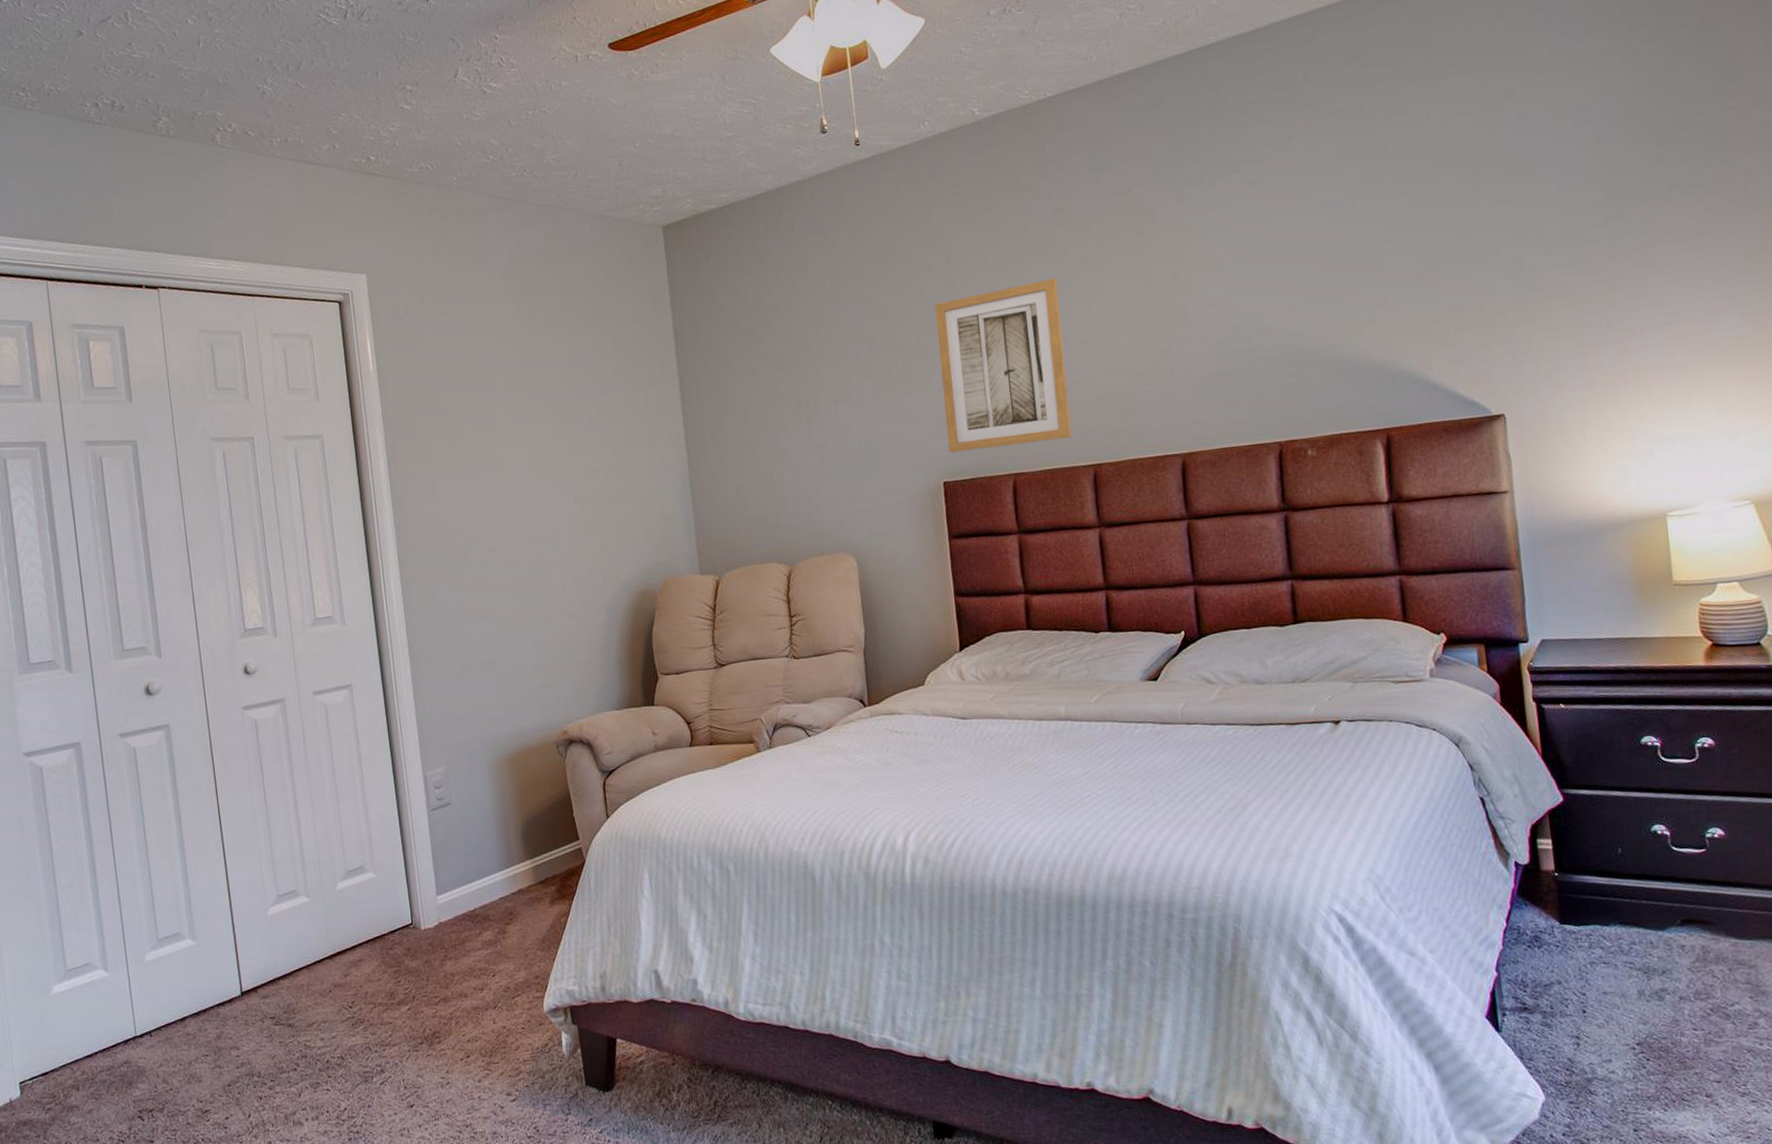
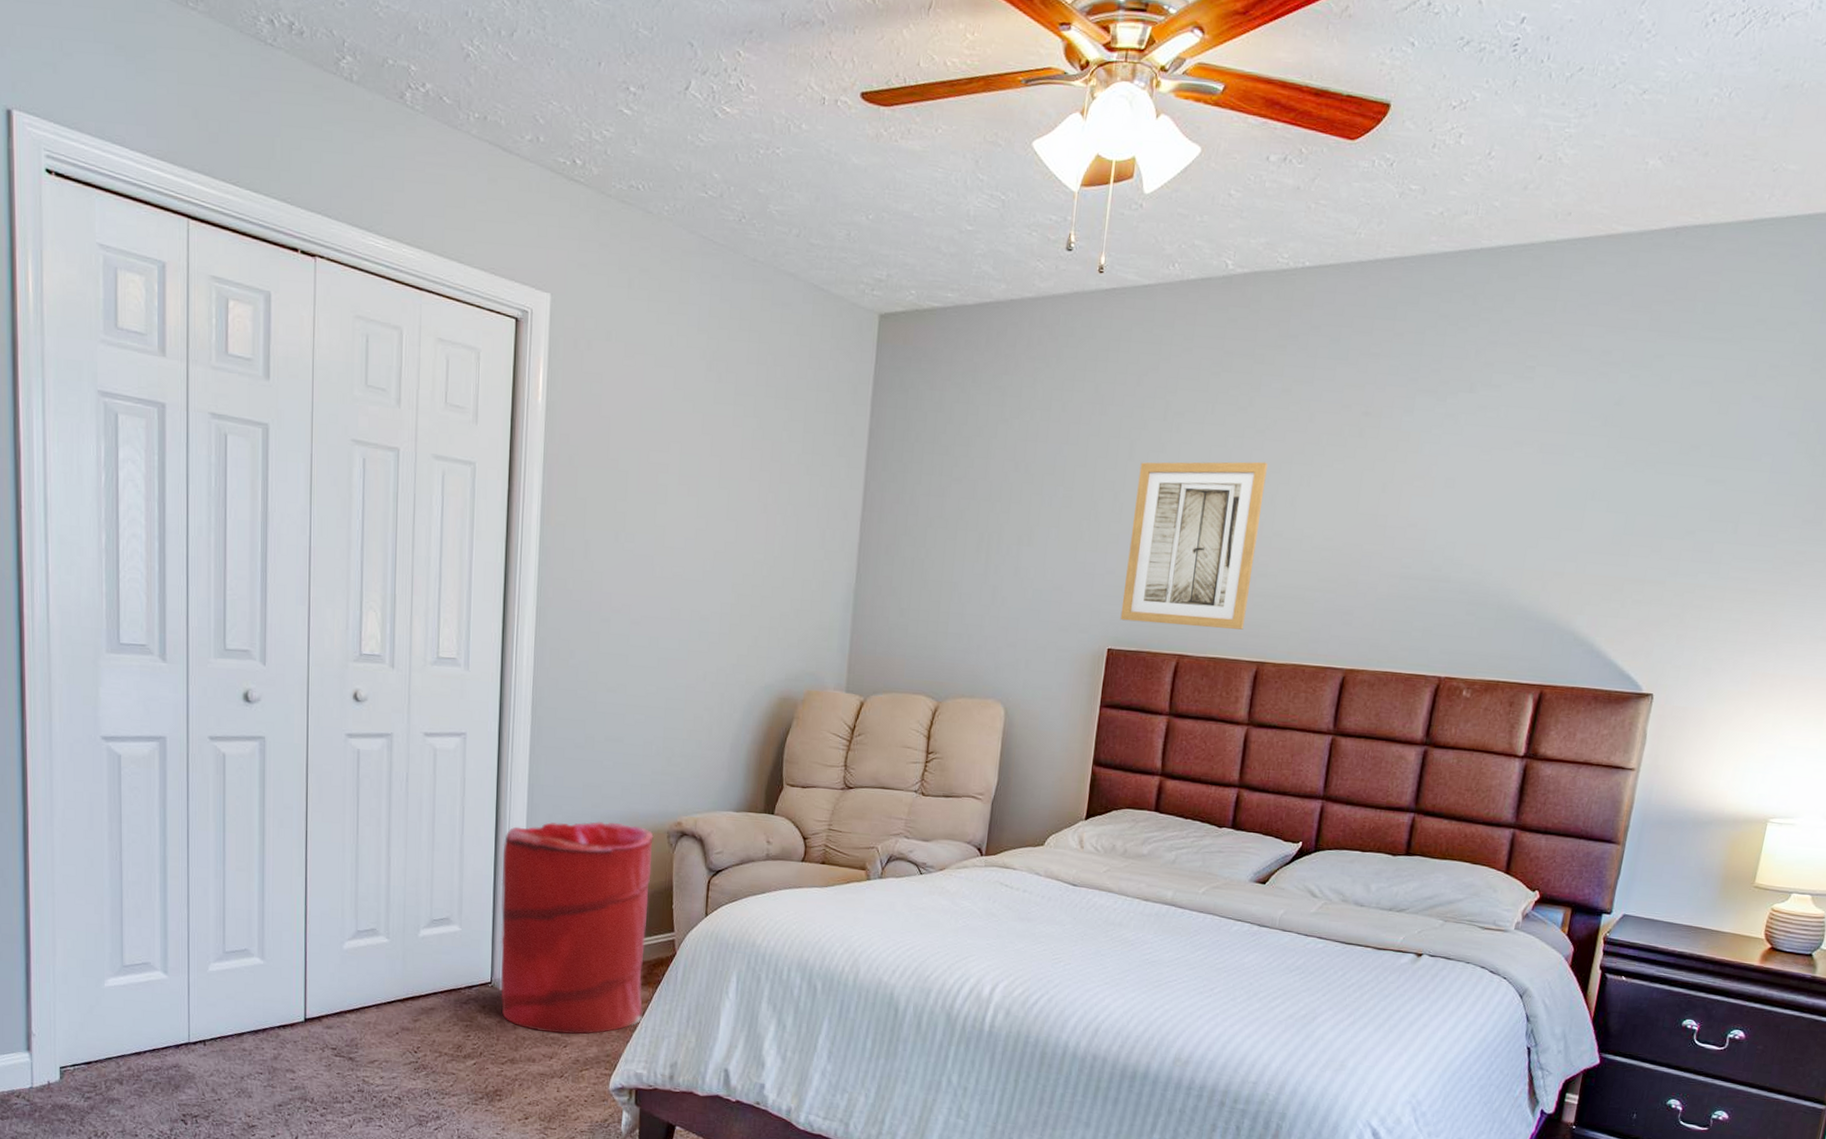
laundry hamper: none [402,741,564,964] -> present [500,821,654,1034]

